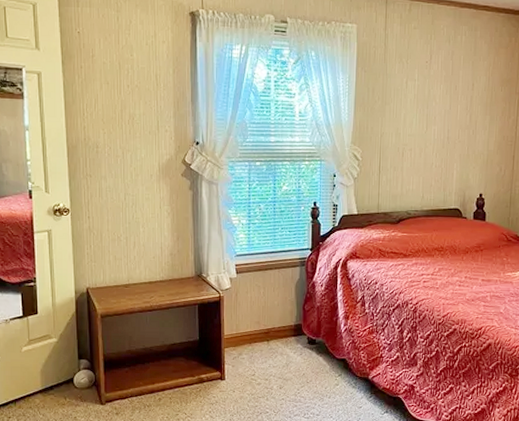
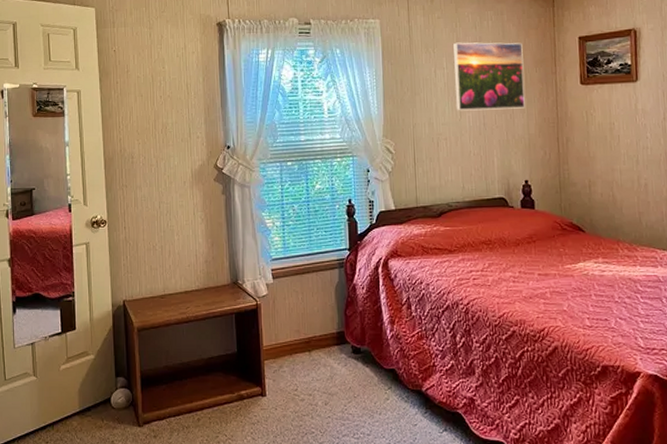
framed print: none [423,55,492,125] -> present [452,42,525,111]

